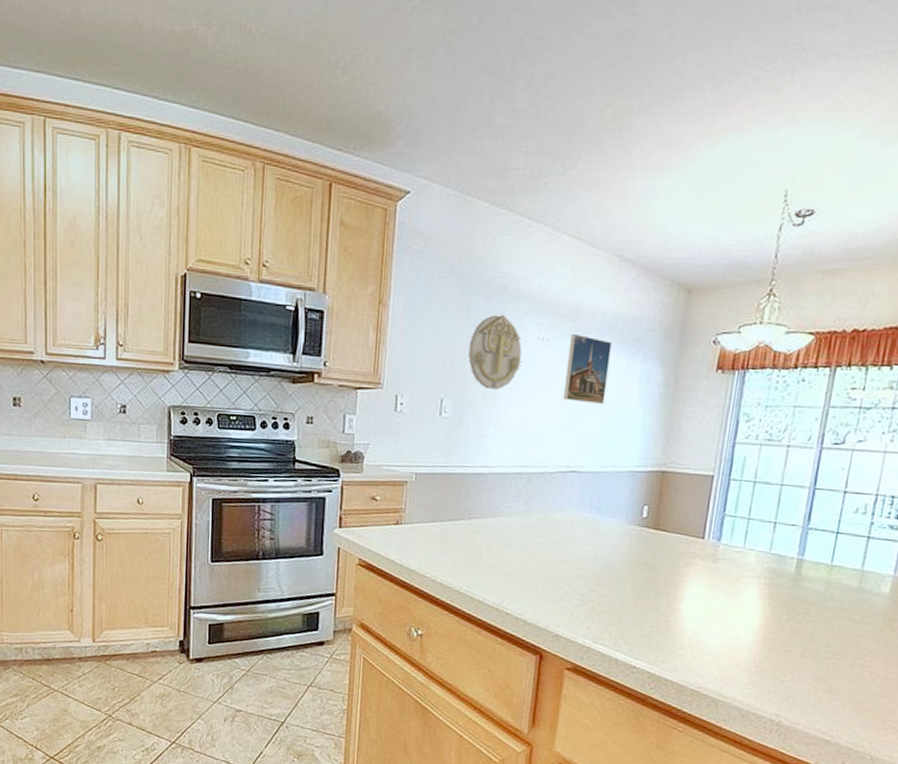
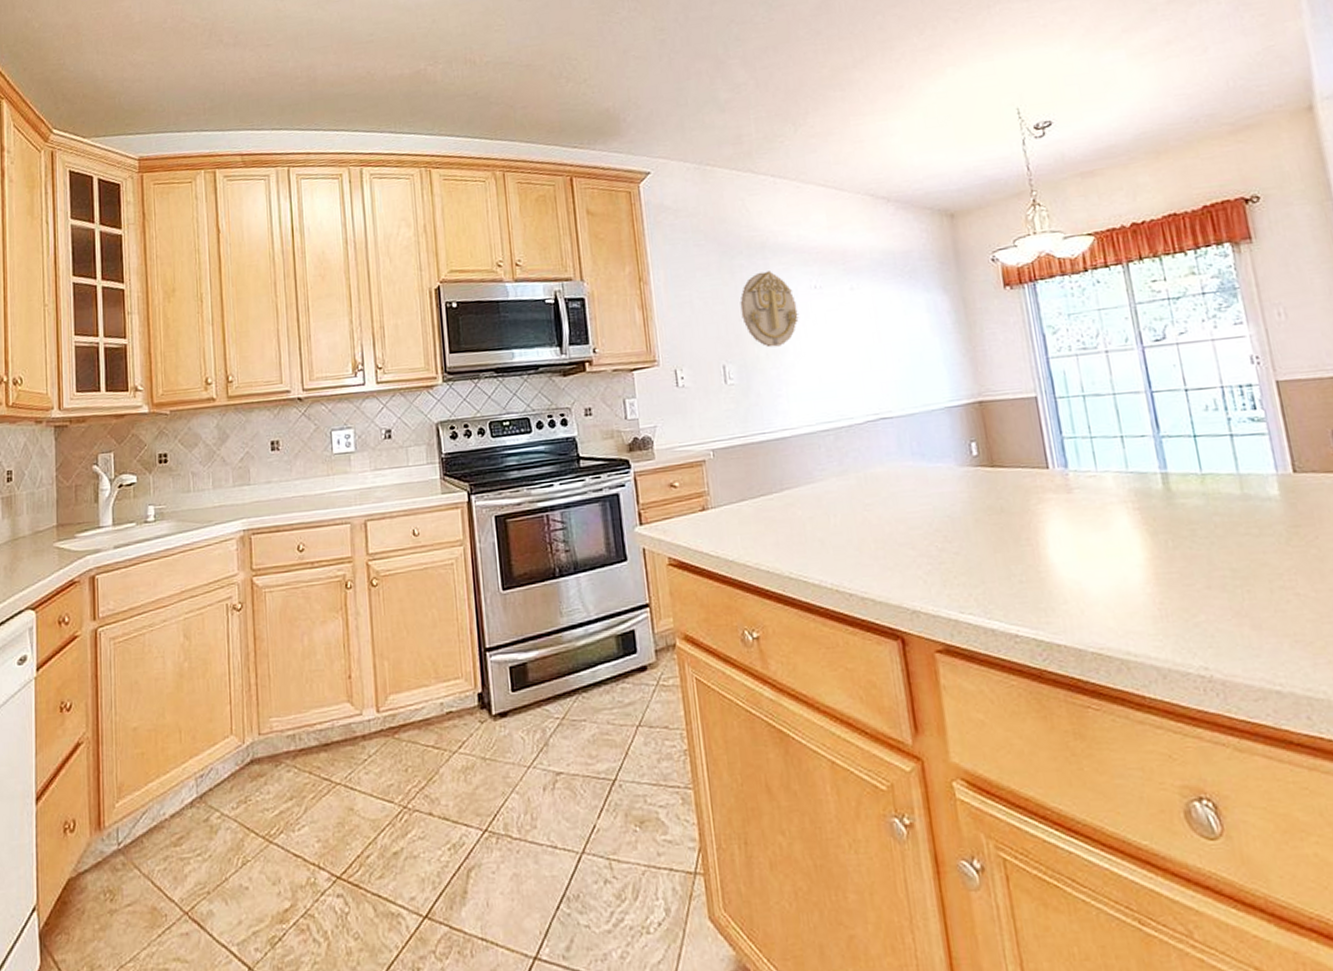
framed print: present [563,333,612,404] -> none [842,276,897,345]

